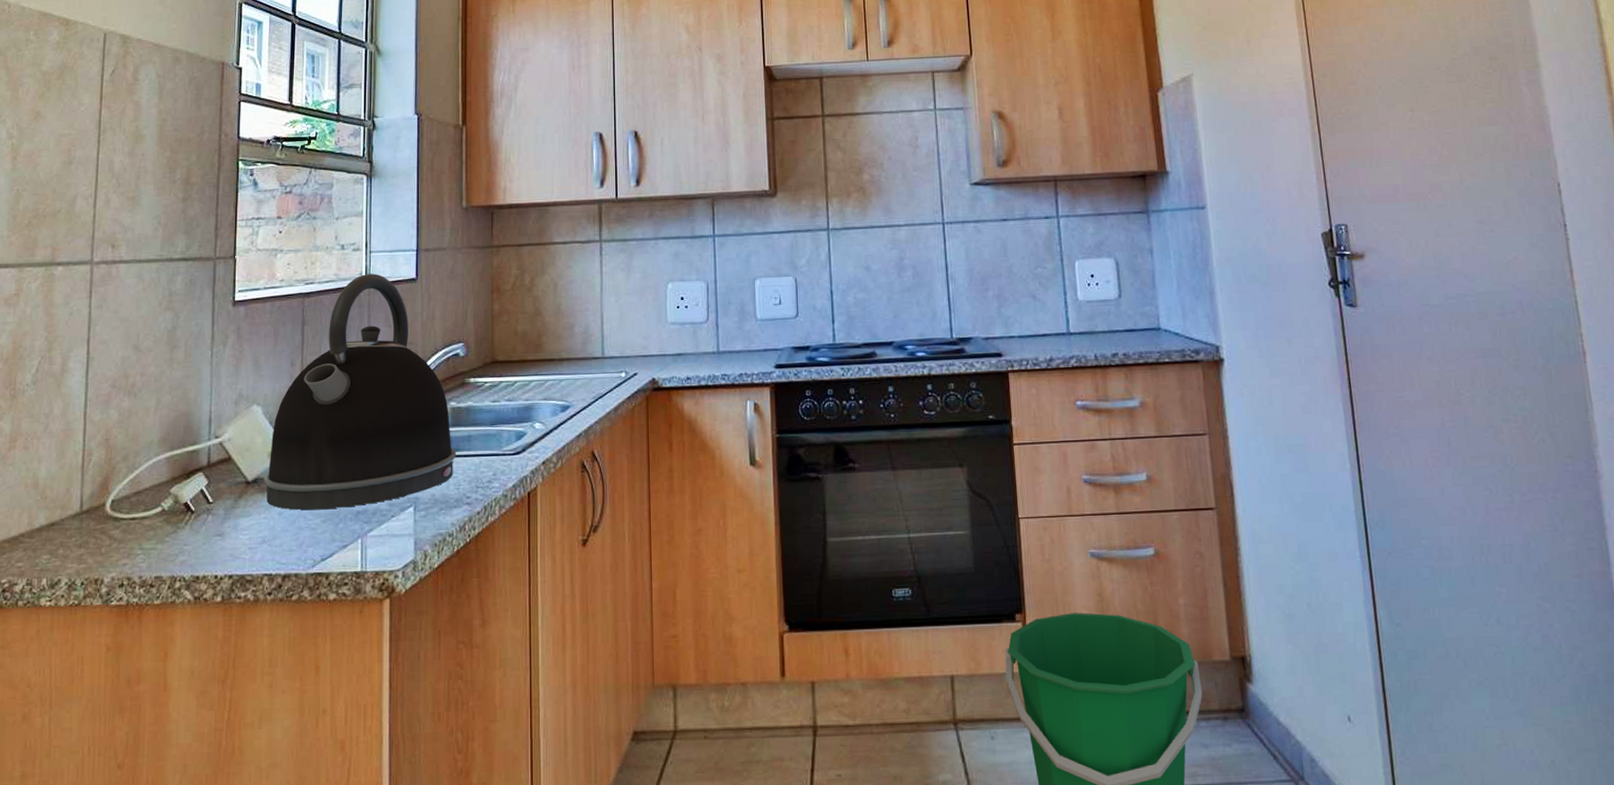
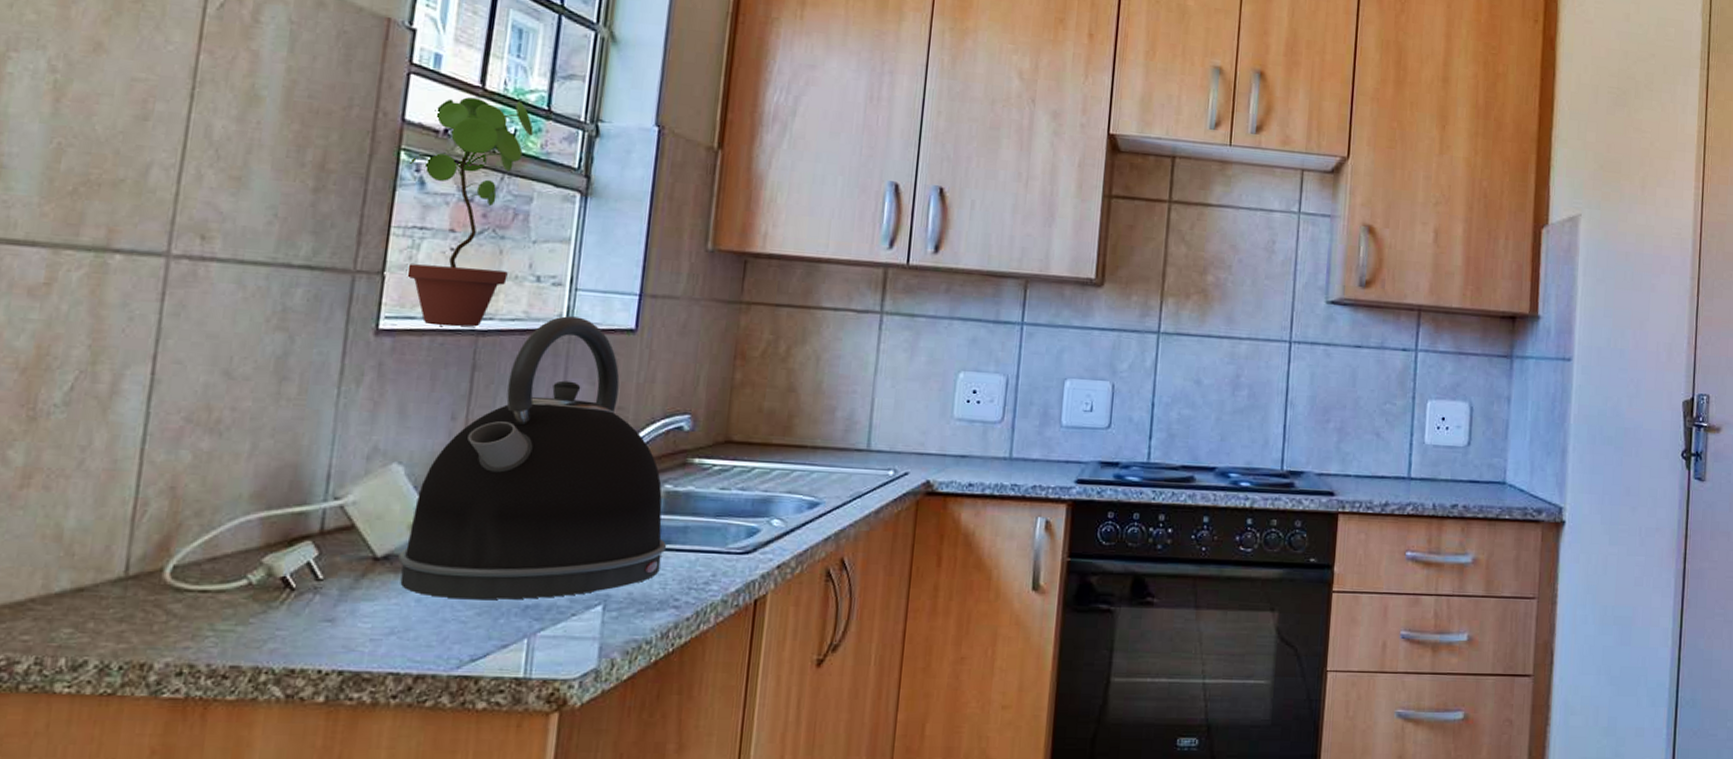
potted plant: none [246,111,329,293] -> present [405,96,534,328]

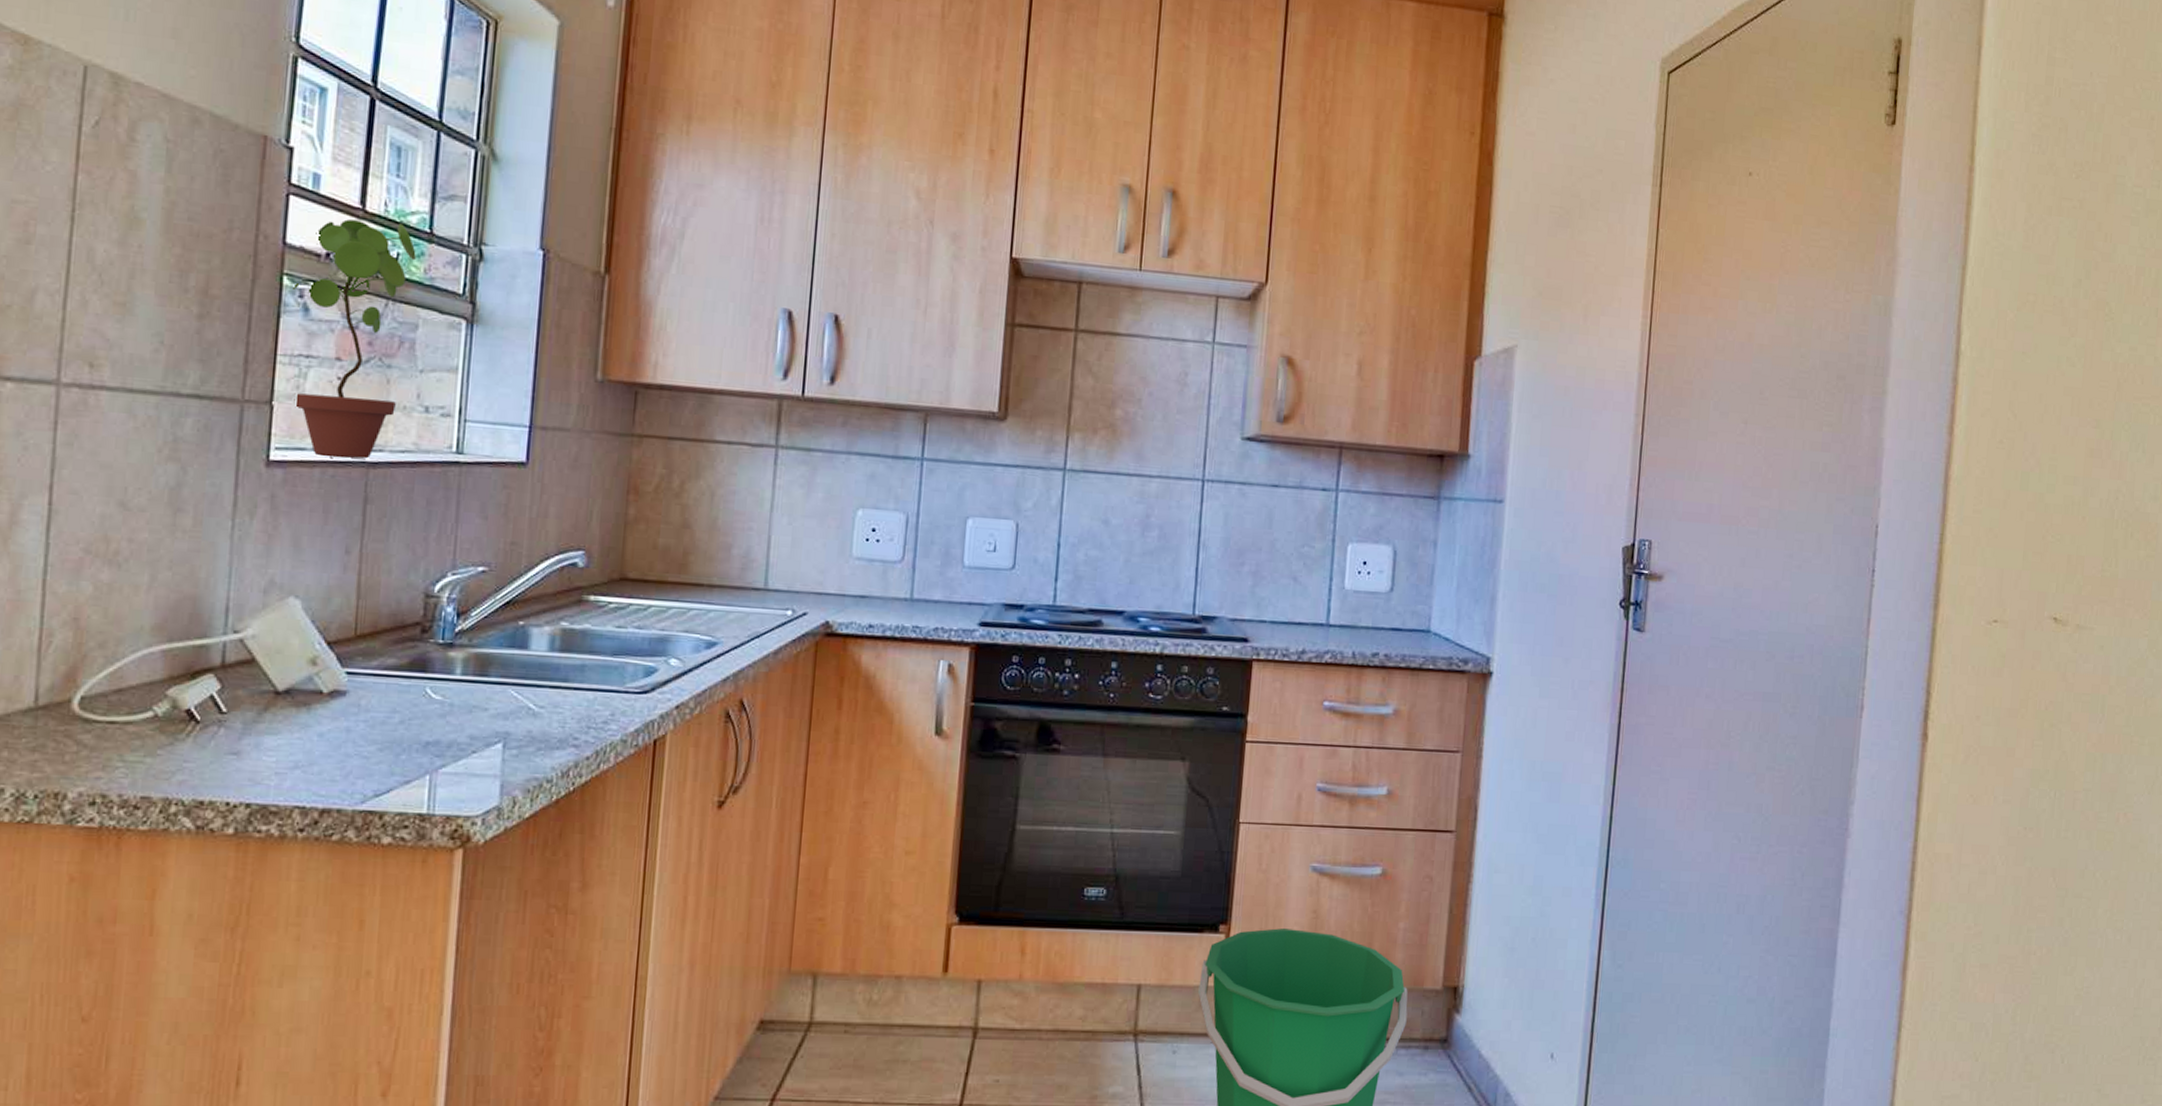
kettle: present [398,316,667,600] -> none [299,448,565,736]

